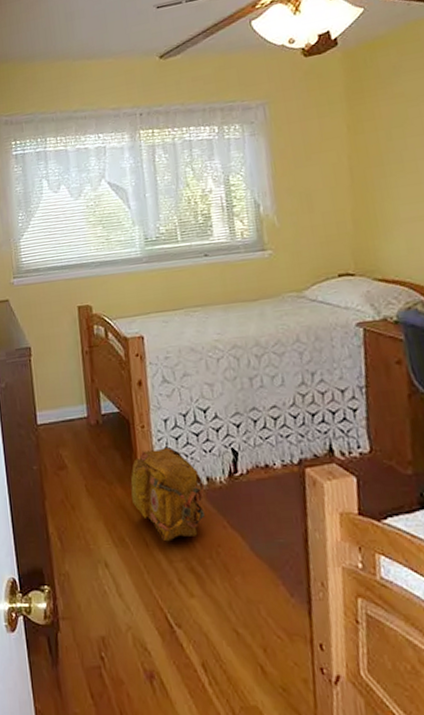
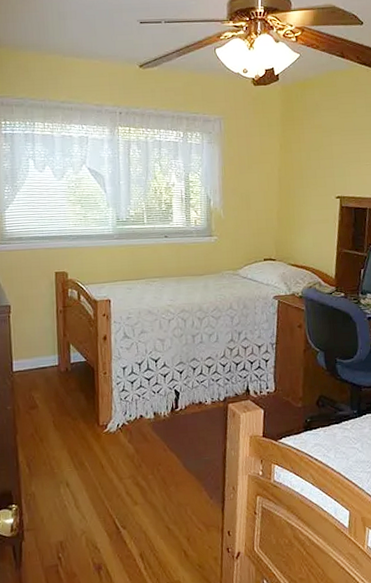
backpack: present [130,447,205,542] -> none [91,390,152,464]

